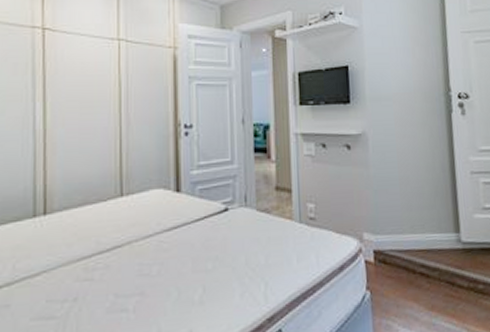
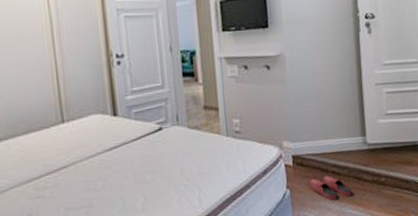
slippers: none [392,277,442,310] -> present [308,175,351,201]

